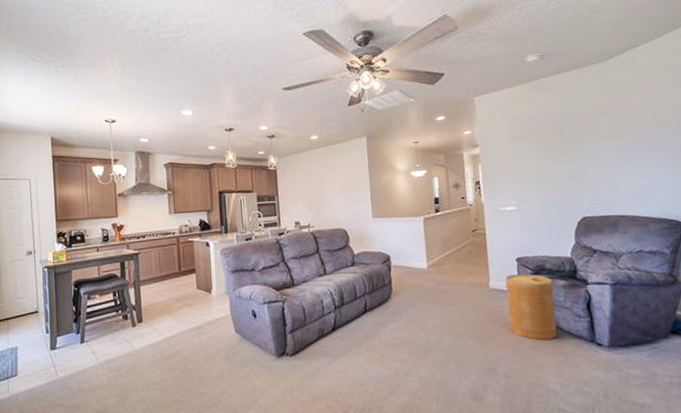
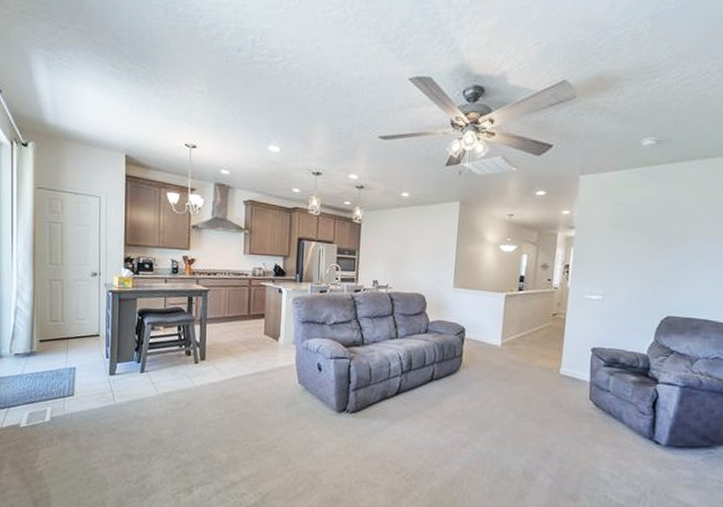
basket: present [505,274,557,340] -> none [572,364,624,431]

